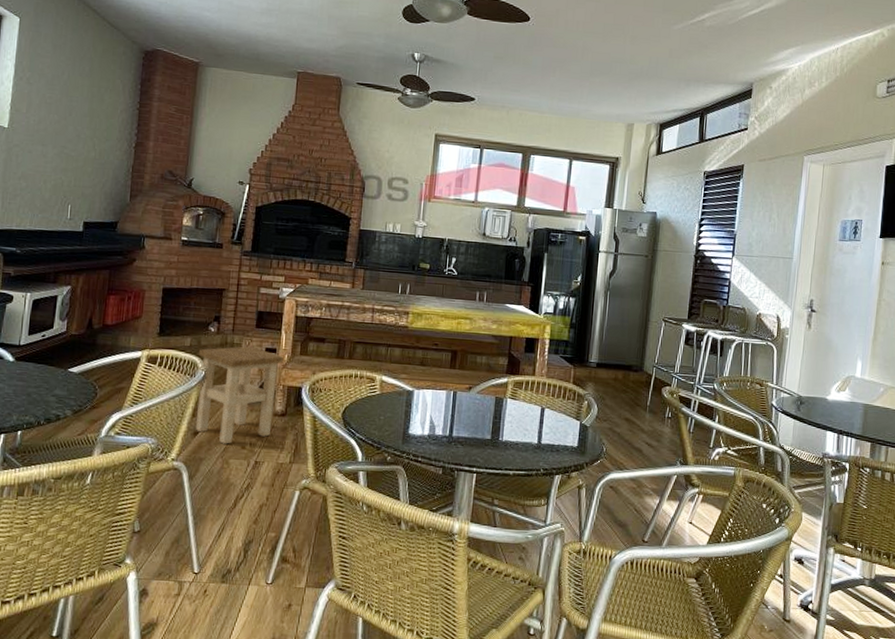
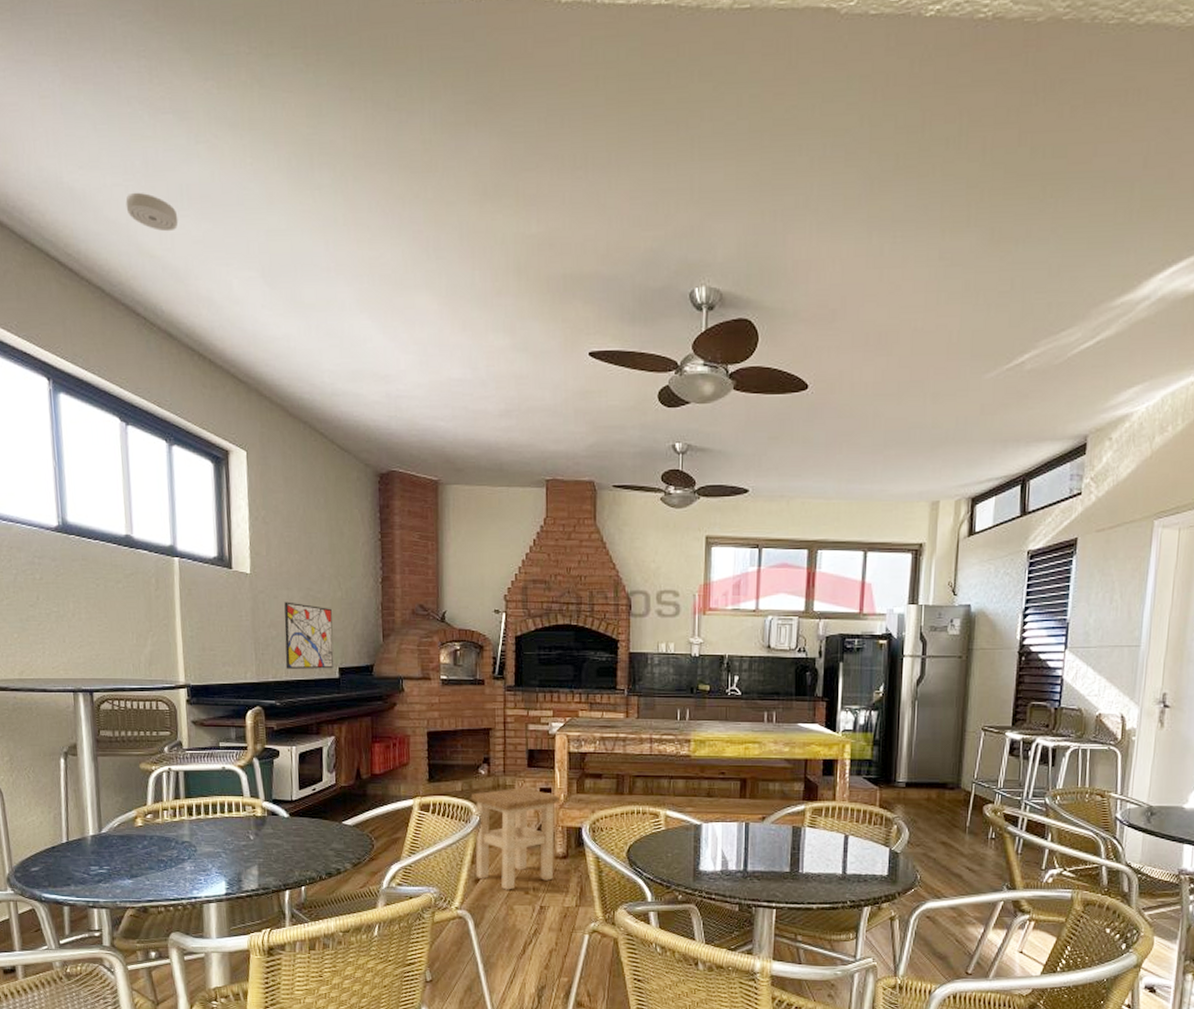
wall art: none [31,156,83,222] -> present [284,601,333,669]

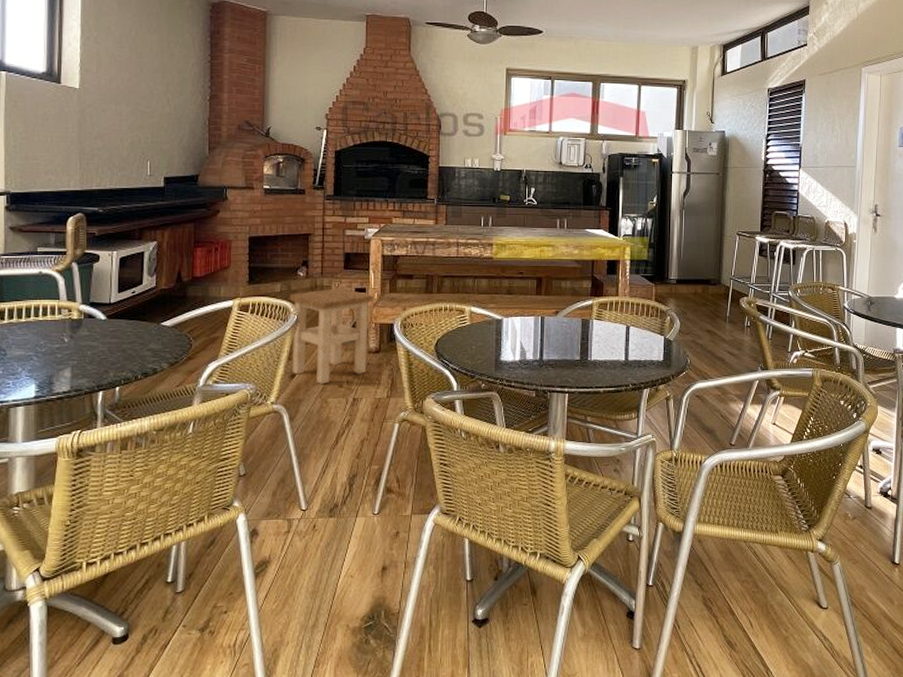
wall art: present [284,601,333,669] -> none [110,115,160,178]

